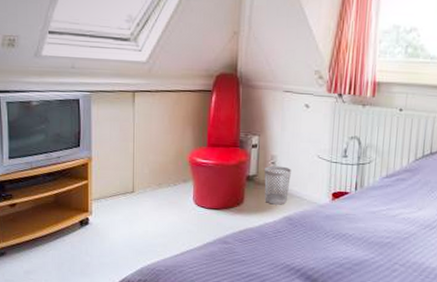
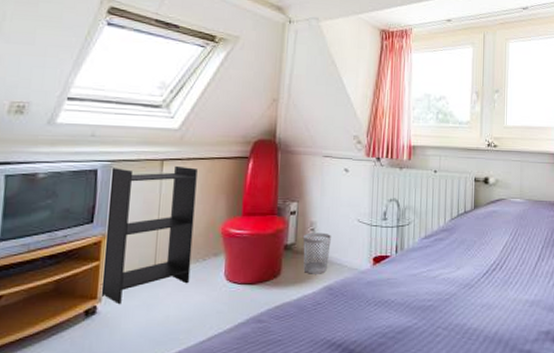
bookshelf: none [90,97,165,218] -> present [99,165,198,305]

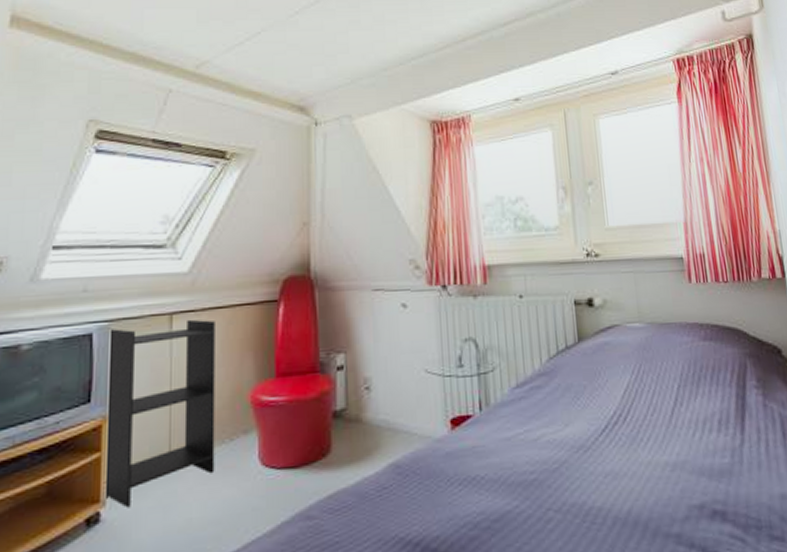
wastebasket: present [303,232,331,274] -> none [357,391,393,449]

